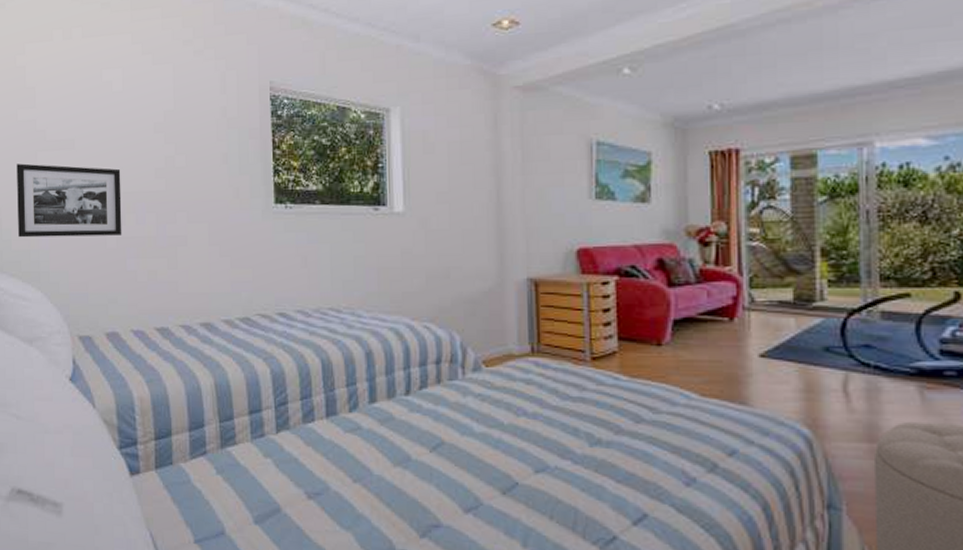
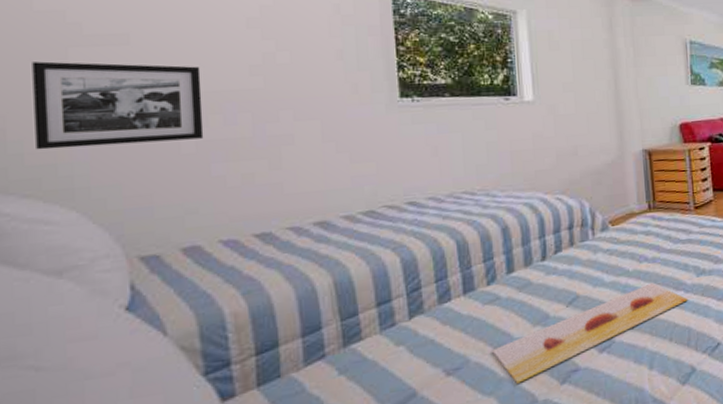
painting: none [351,443,576,525] -> present [492,283,688,384]

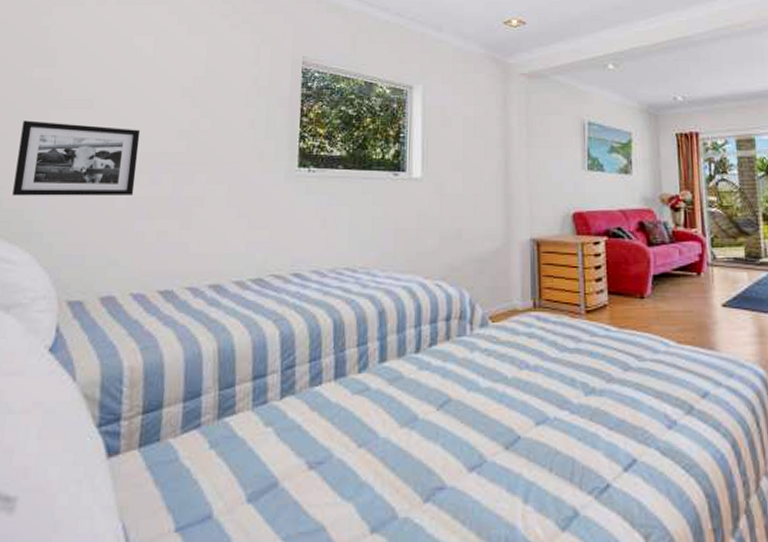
painting: present [492,283,688,384] -> none [356,396,573,492]

